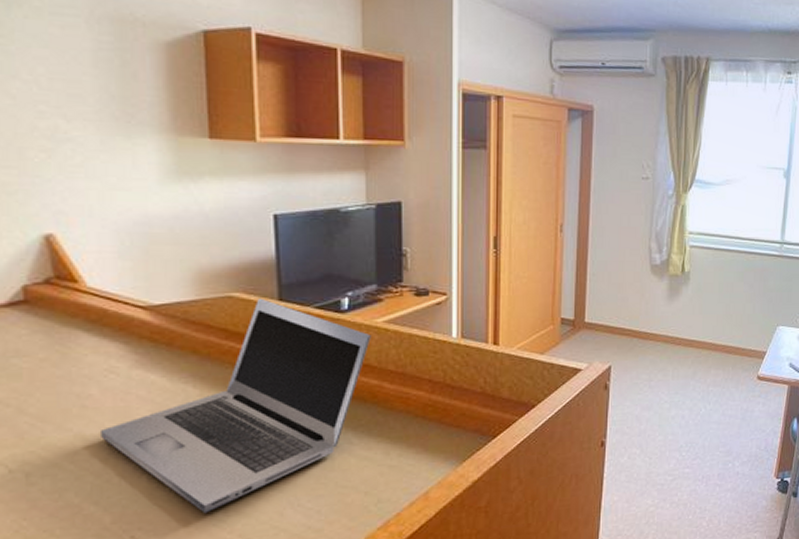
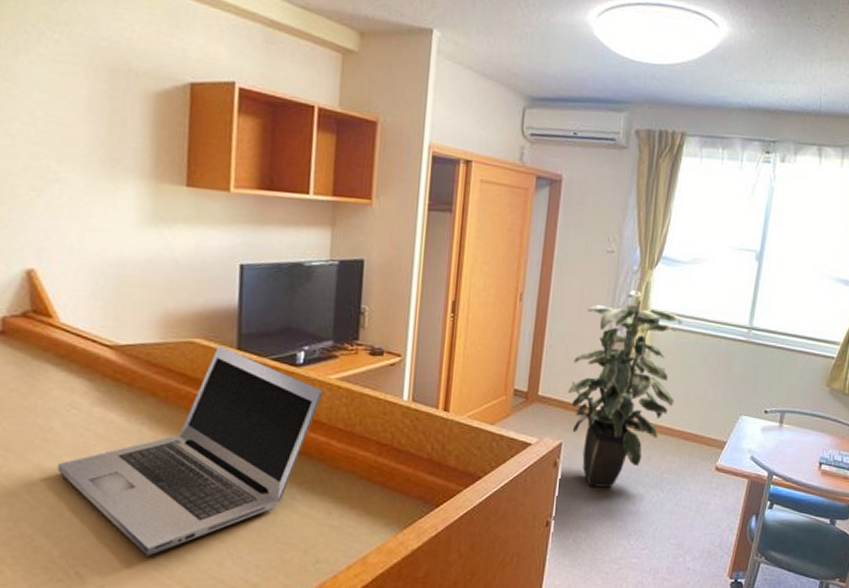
indoor plant: none [613,213,720,405] -> present [568,289,684,488]

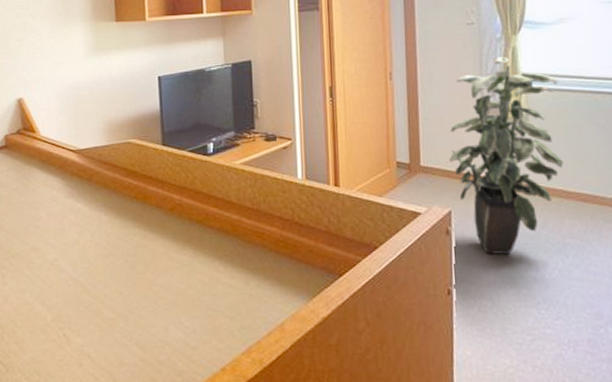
laptop: present [57,345,323,557] -> none [46,143,231,321]

